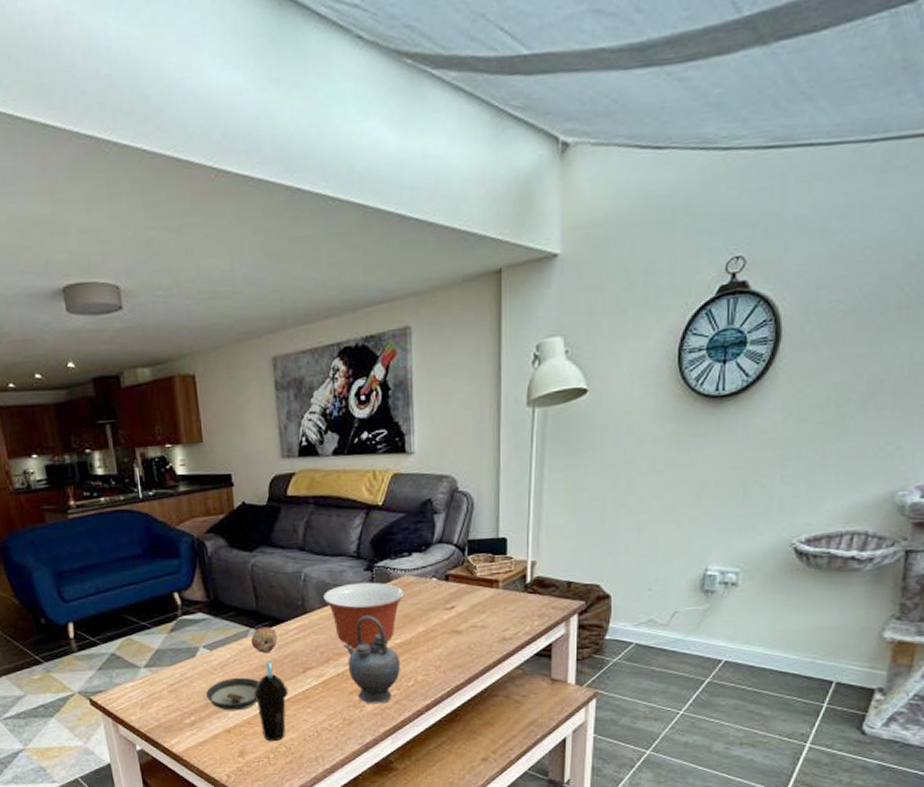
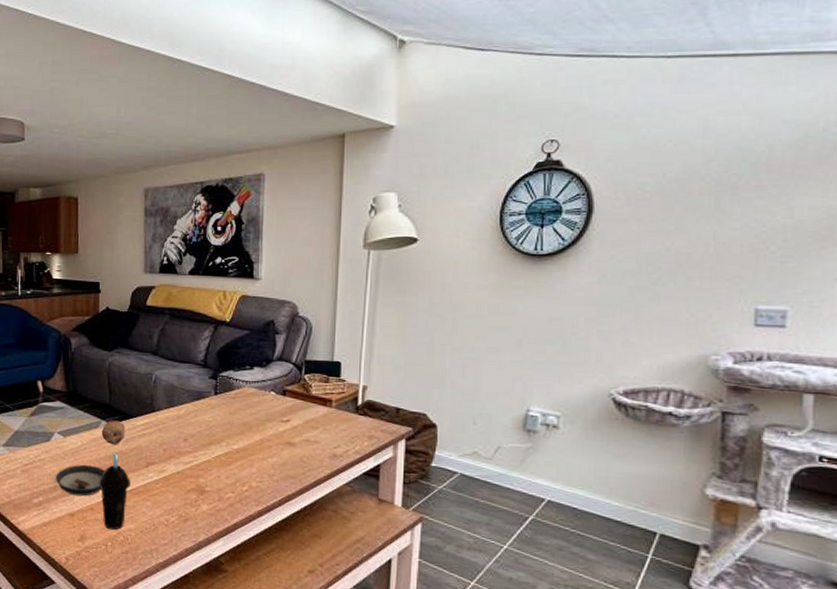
mixing bowl: present [322,582,405,649] -> none [170,388,245,450]
teapot: present [343,615,400,704] -> none [185,419,236,505]

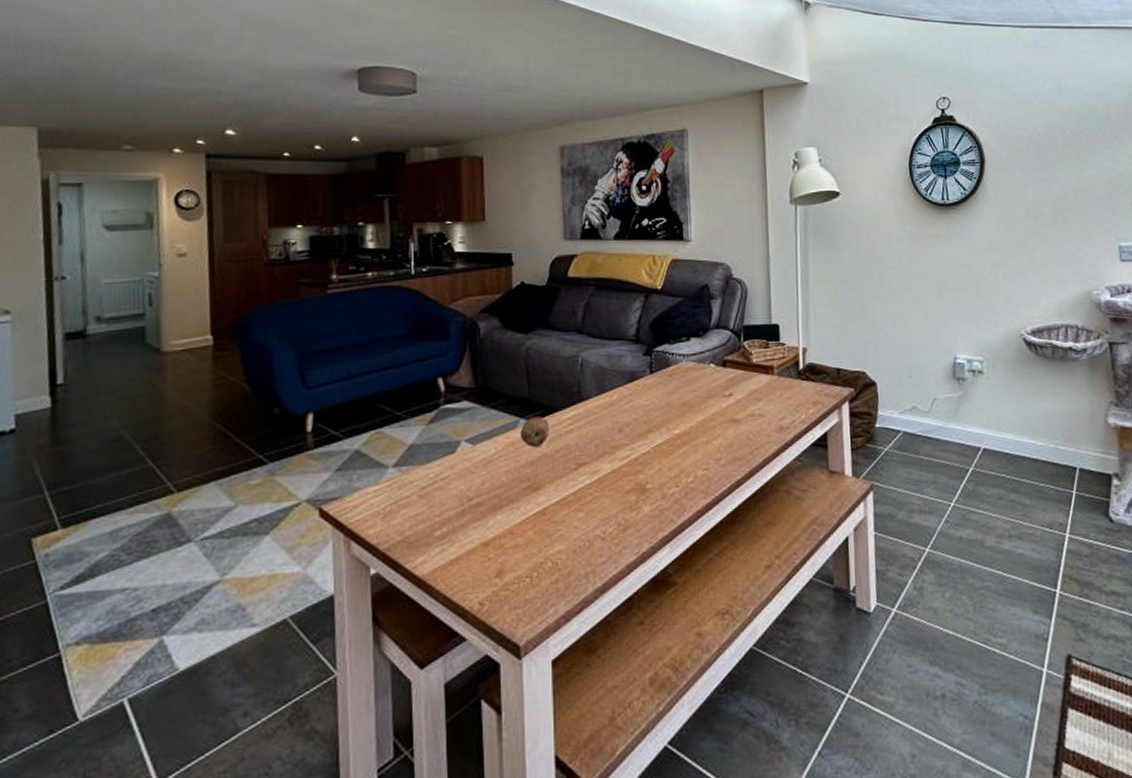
saucer: present [56,464,105,497] -> none [464,476,526,519]
cup: present [98,453,131,530] -> none [518,457,558,556]

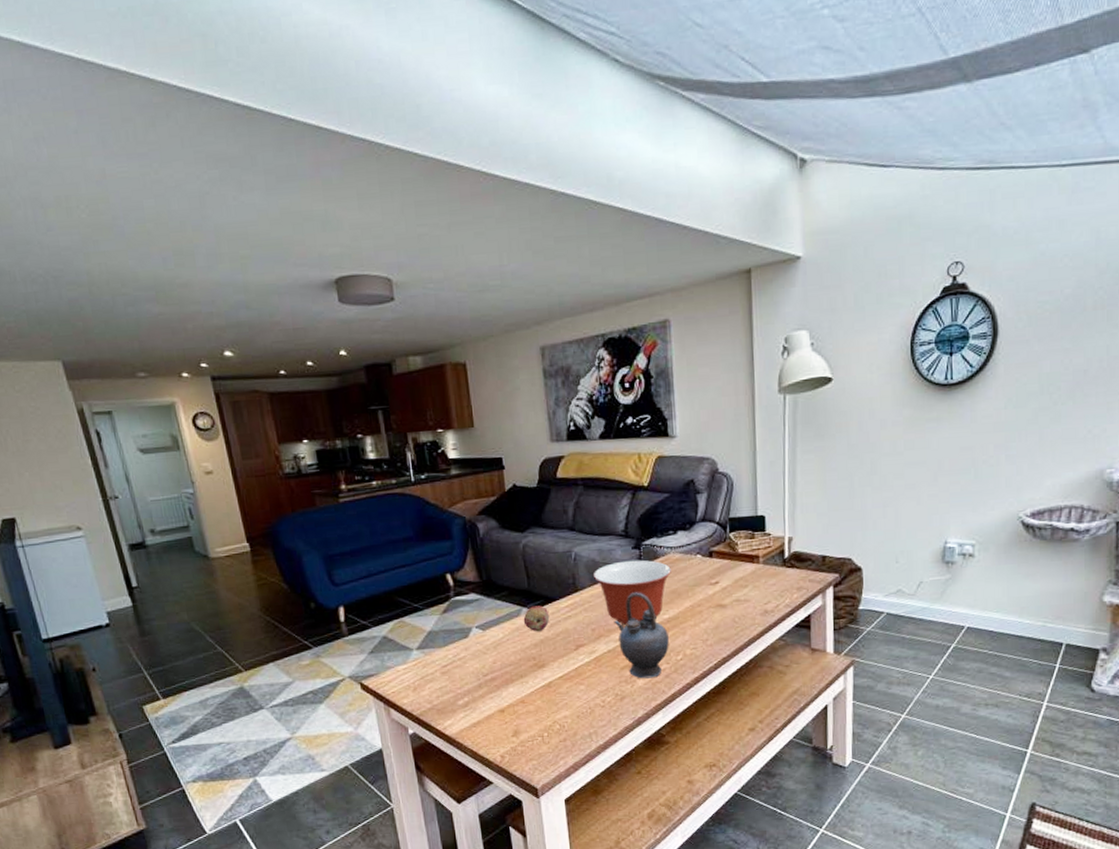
mixing bowl: none [600,367,683,441] -> present [593,559,671,625]
teapot: none [620,403,679,505] -> present [613,592,669,679]

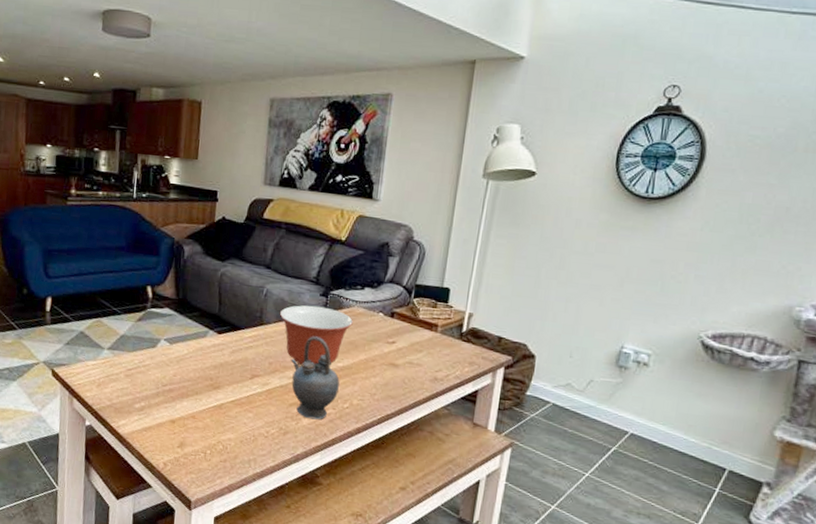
fruit: present [523,605,550,632] -> none [208,330,233,356]

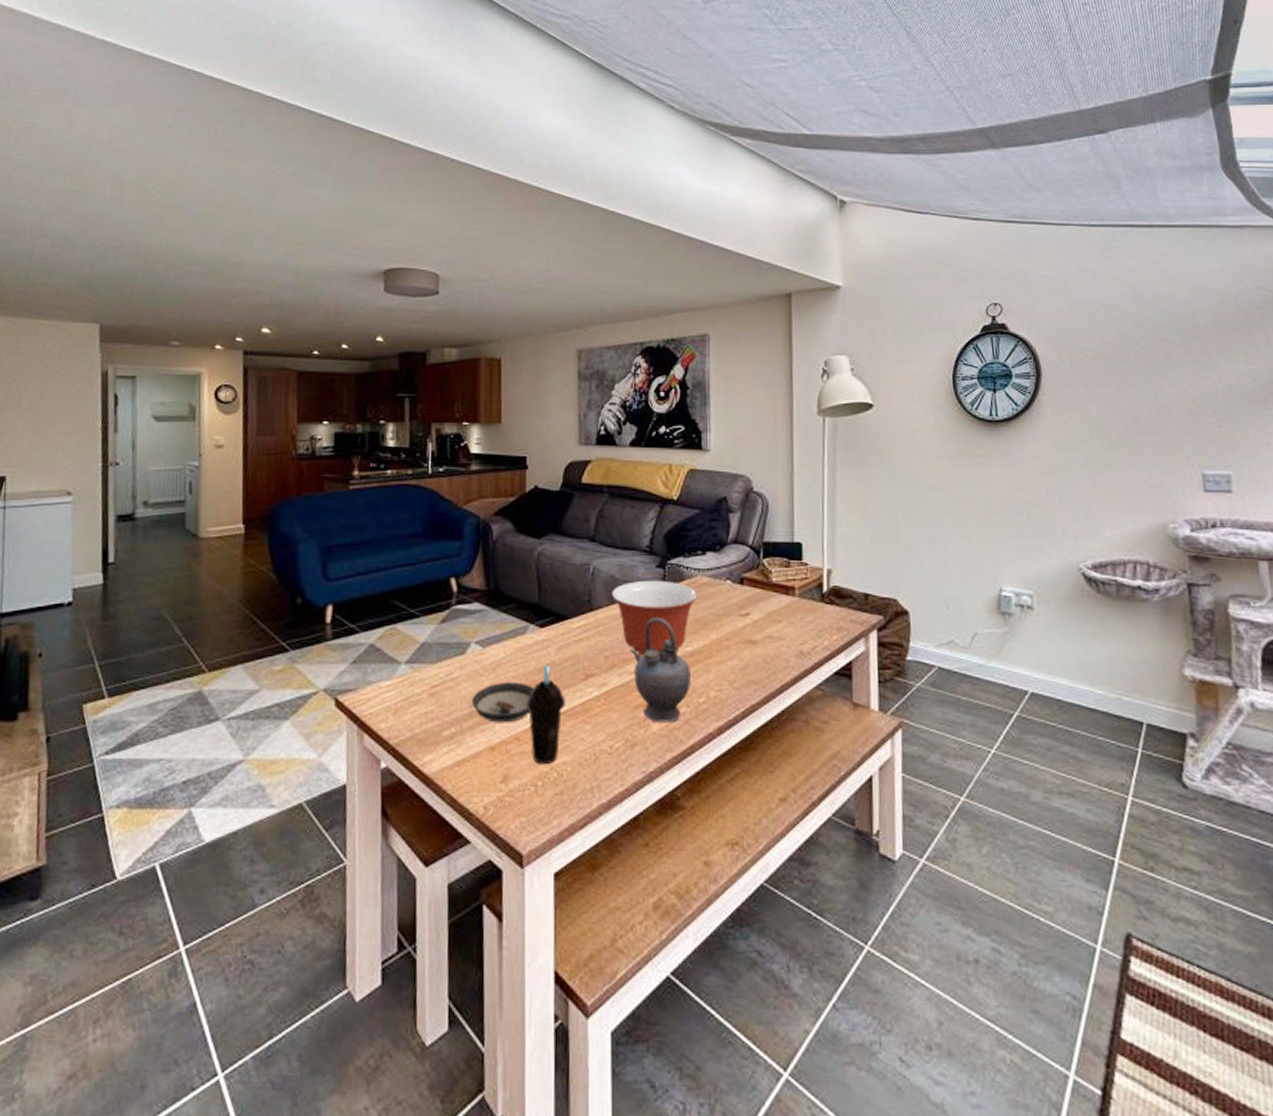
saucer: none [159,372,209,405] -> present [472,681,534,723]
cup: none [202,363,234,439] -> present [525,664,565,765]

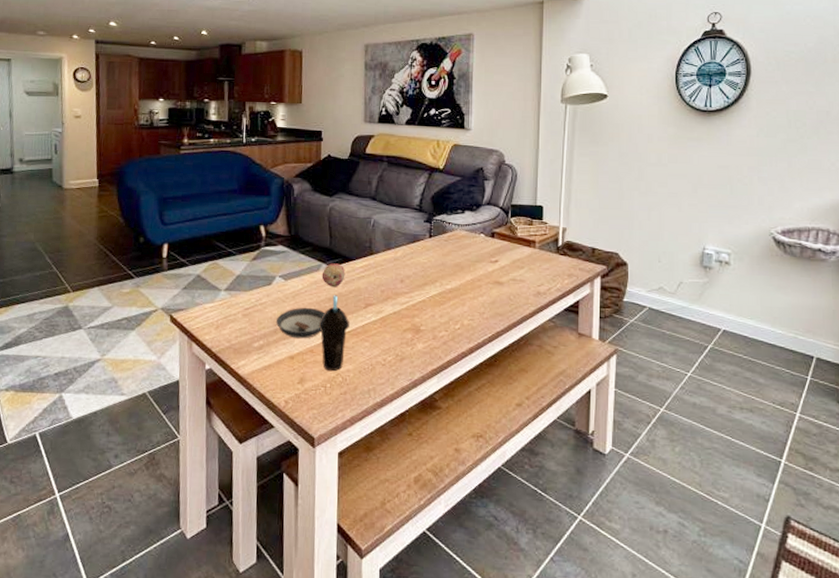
fruit: none [529,623,559,655] -> present [321,263,345,288]
mixing bowl: present [611,580,697,655] -> none [387,232,457,290]
teapot: present [630,617,691,723] -> none [401,261,449,343]

